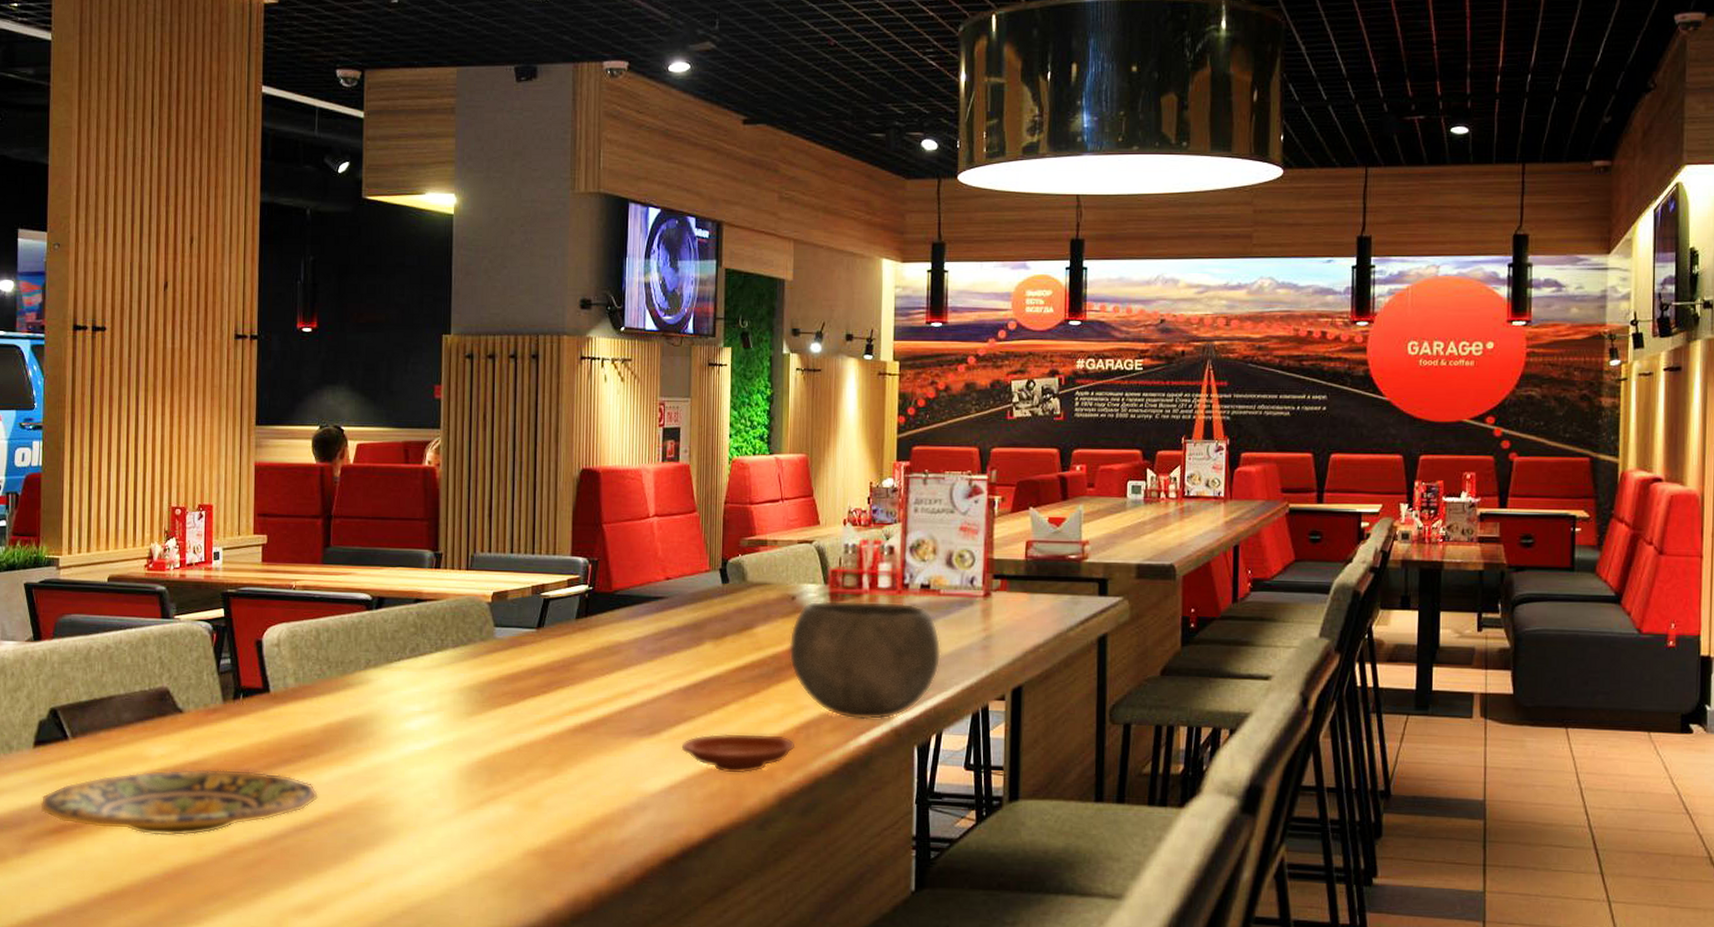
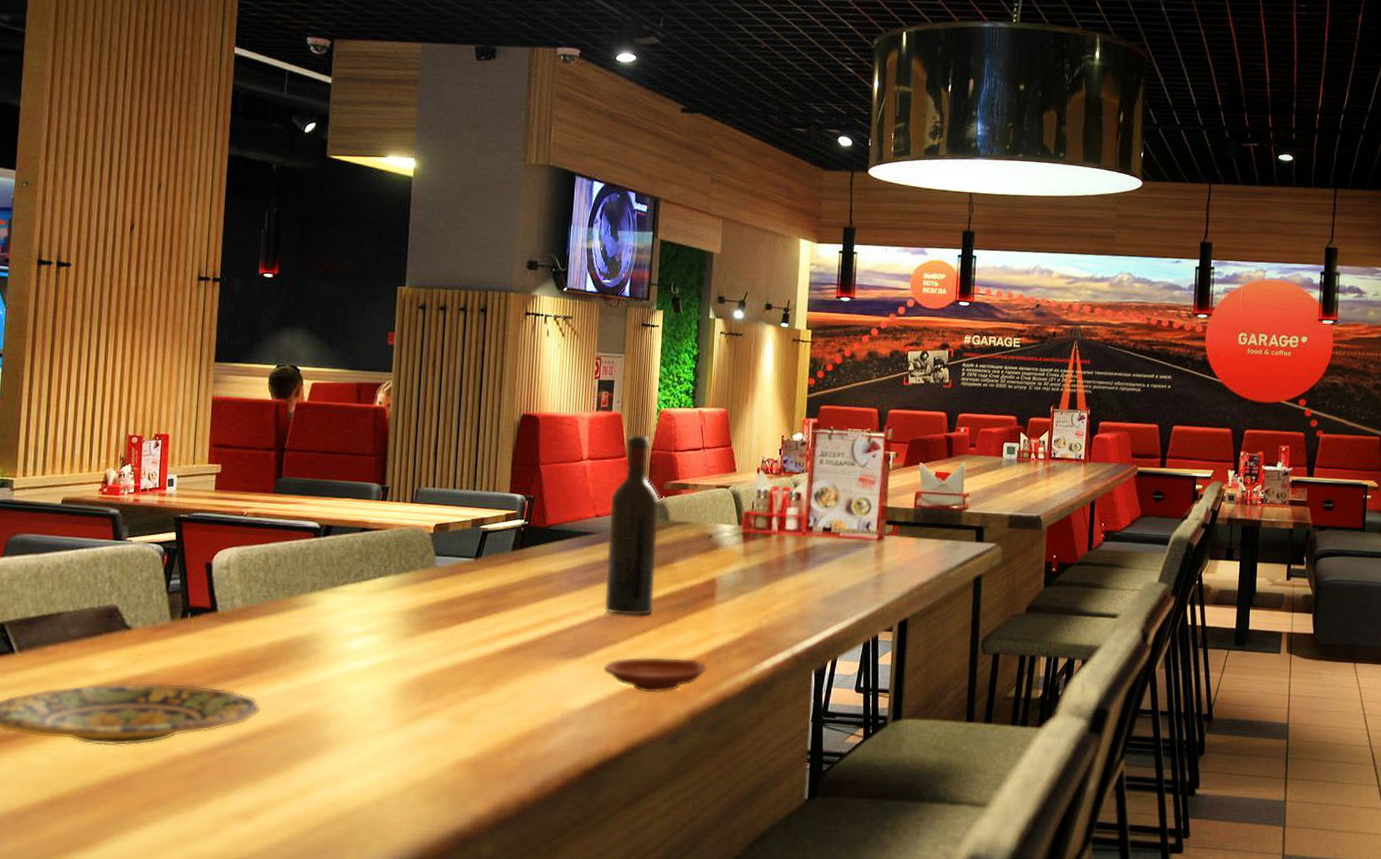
wine bottle: none [678,486,737,689] -> present [604,433,661,617]
bowl: present [789,600,941,720] -> none [704,539,839,647]

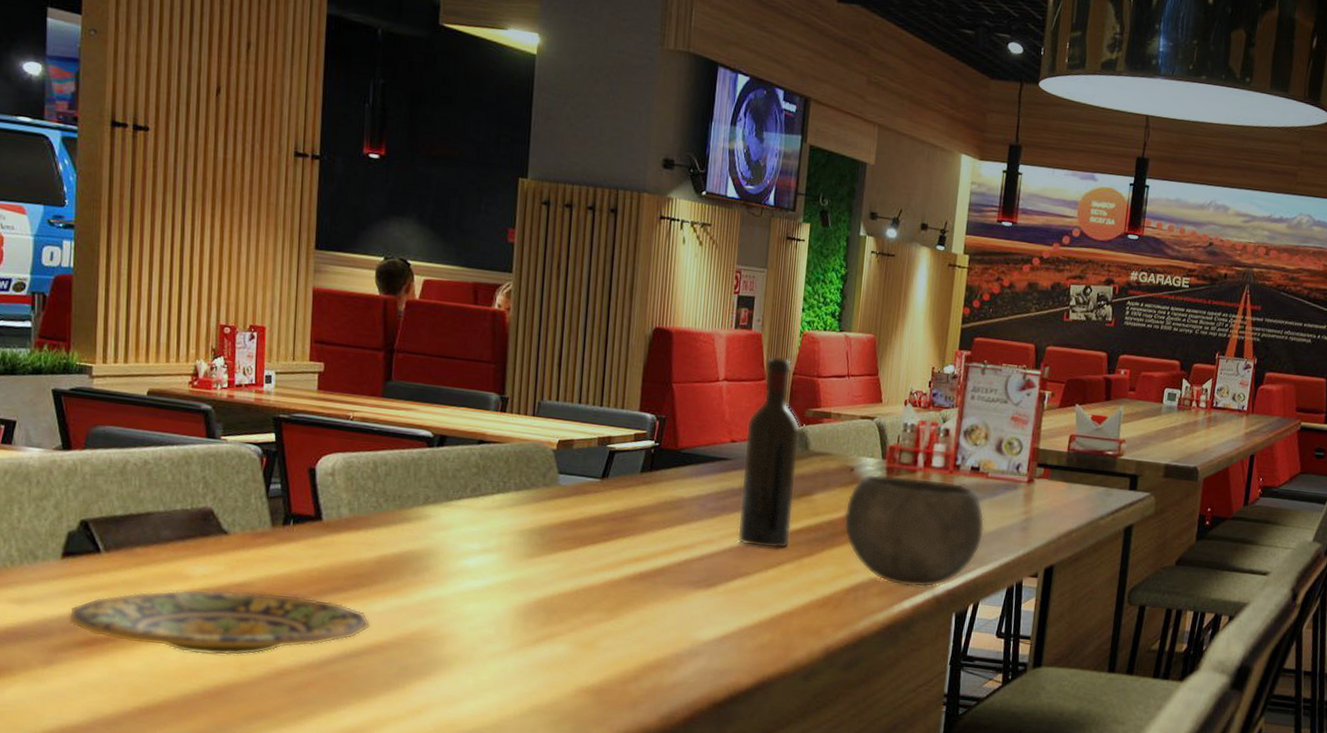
plate: present [603,657,706,693] -> none [735,591,843,628]
bowl: none [704,539,839,647] -> present [844,474,985,588]

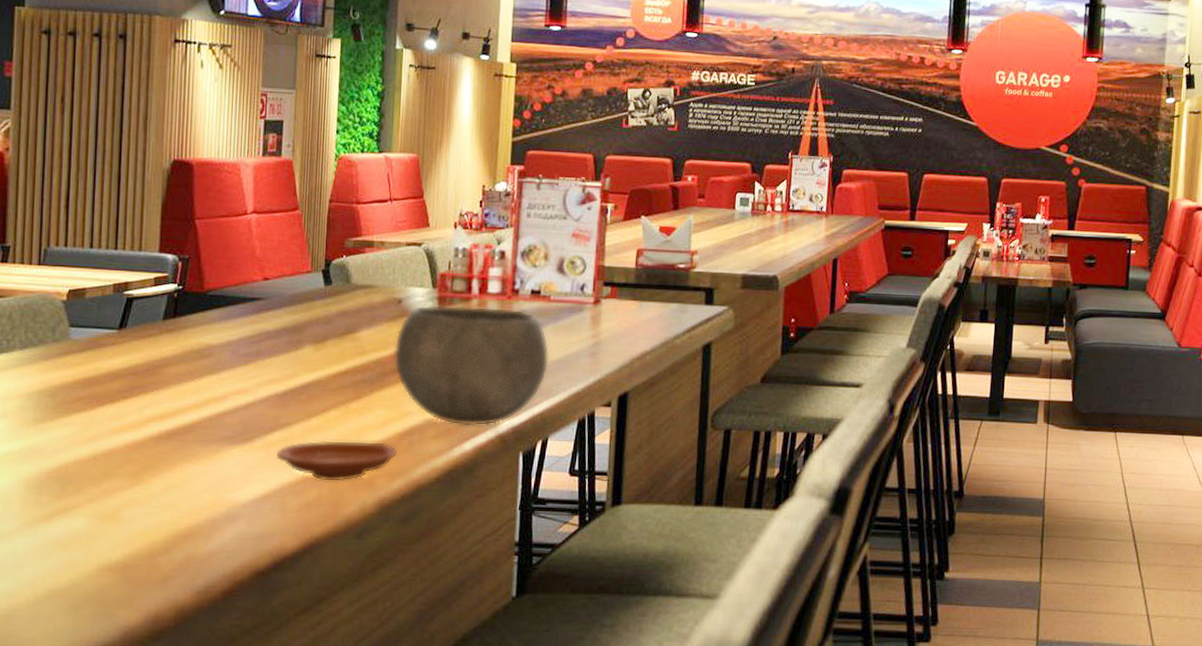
plate: none [735,591,843,628] -> present [276,441,397,482]
wine bottle: present [737,355,801,549] -> none [275,183,341,395]

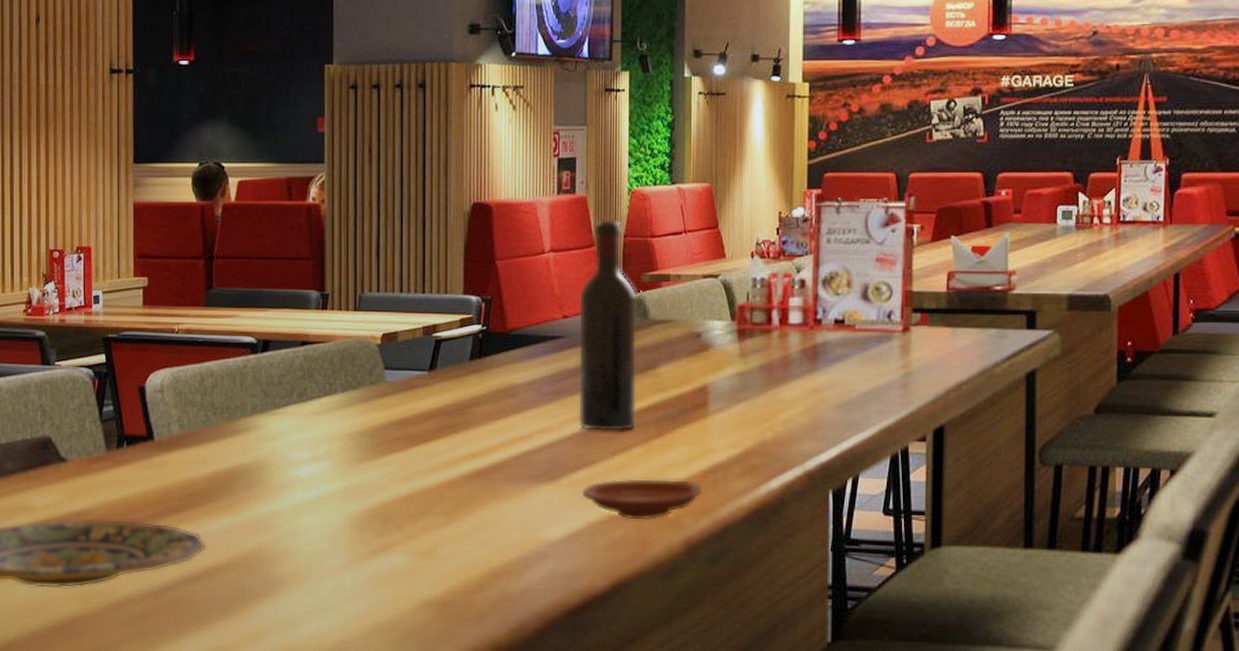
wine bottle: none [275,183,341,395] -> present [577,219,638,432]
bowl: present [393,304,550,427] -> none [694,337,857,463]

